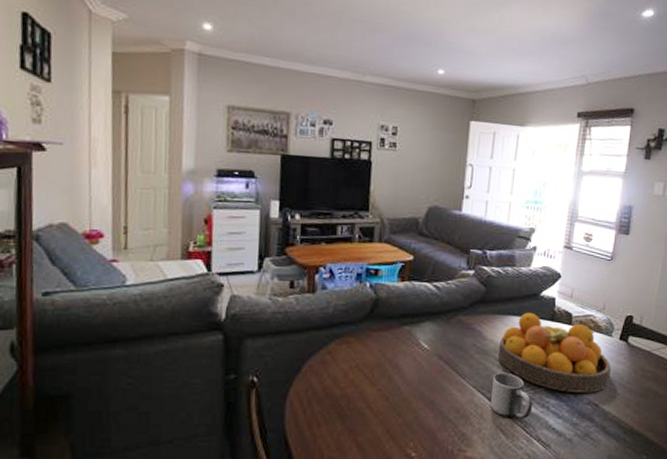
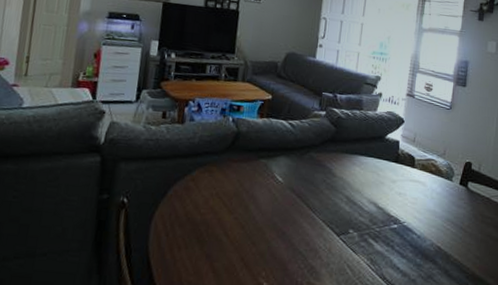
mug: present [490,372,532,419] -> none [338,209,378,256]
fruit bowl: present [498,312,611,393] -> none [346,153,453,235]

